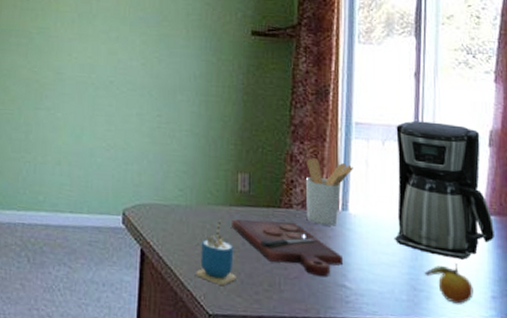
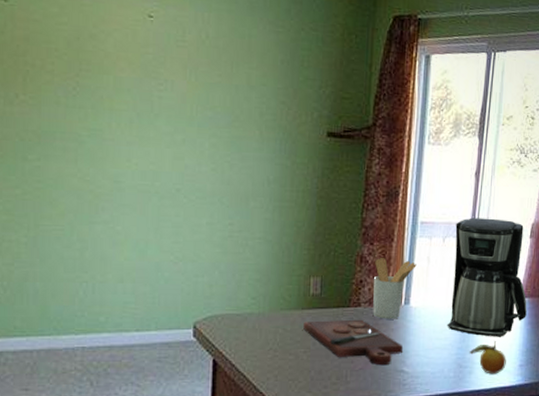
cup: present [196,219,236,285] -> none [268,323,307,384]

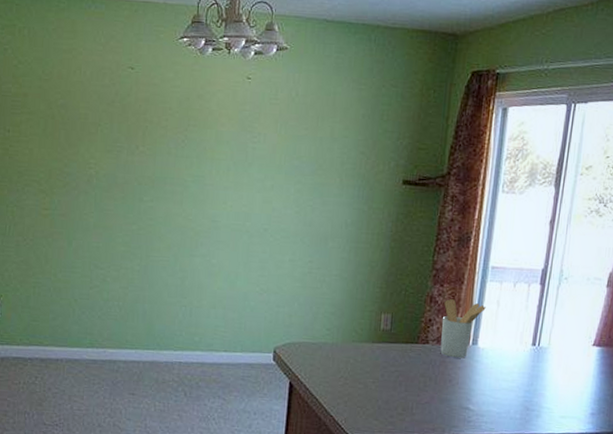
cutting board: present [303,319,404,366] -> none [373,354,470,402]
coffee maker: present [447,217,527,337] -> none [514,264,601,384]
fruit: present [469,341,506,374] -> none [537,387,577,420]

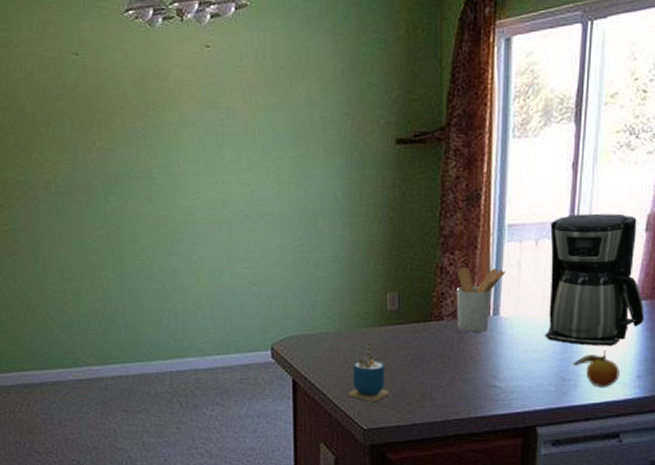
cup: none [338,355,375,411] -> present [349,340,389,402]
coffee maker: none [514,264,601,384] -> present [544,213,644,346]
fruit: none [537,387,577,420] -> present [573,350,620,387]

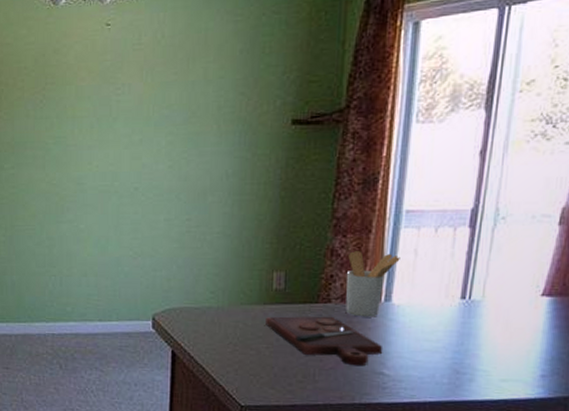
cup: present [349,340,389,402] -> none [228,318,270,379]
cutting board: none [382,333,494,381] -> present [265,316,383,367]
coffee maker: present [544,213,644,346] -> none [439,203,553,342]
fruit: present [573,350,620,387] -> none [469,346,522,384]

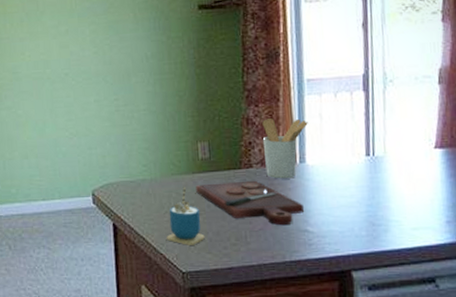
cup: none [228,318,270,379] -> present [167,187,205,245]

